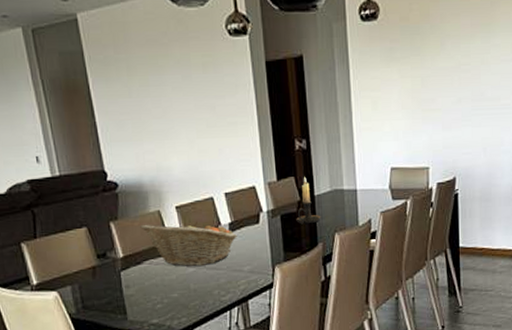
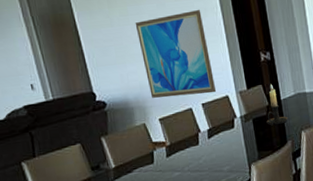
fruit basket: present [140,221,237,266] -> none [128,130,216,171]
wall art: none [156,84,243,183] -> present [135,9,217,98]

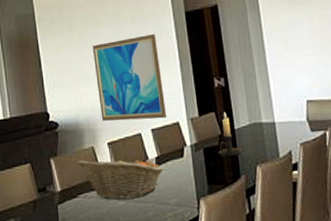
fruit basket: none [128,130,216,171] -> present [76,156,163,200]

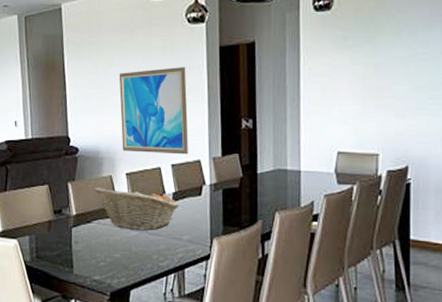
candle holder: present [218,111,242,158] -> none [237,154,263,201]

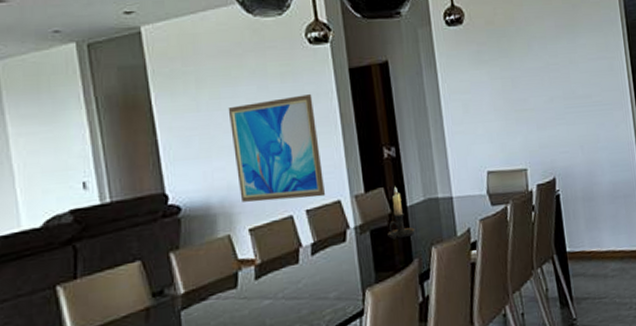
fruit basket: present [93,187,180,230] -> none [206,244,321,299]
candle holder: none [237,154,263,201] -> present [387,186,415,240]

